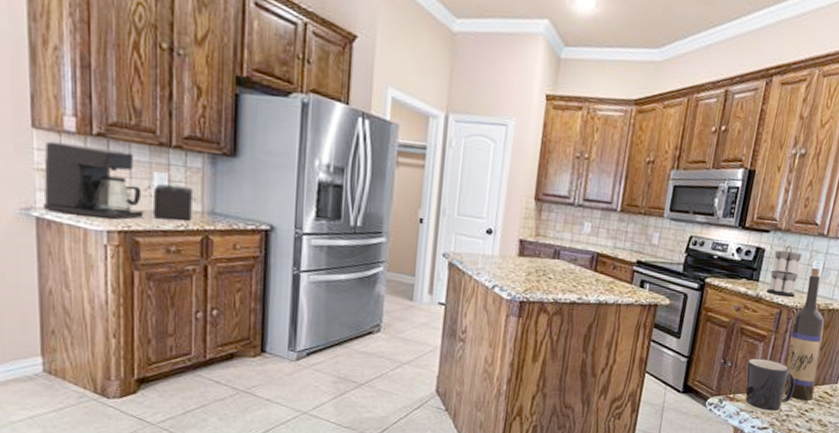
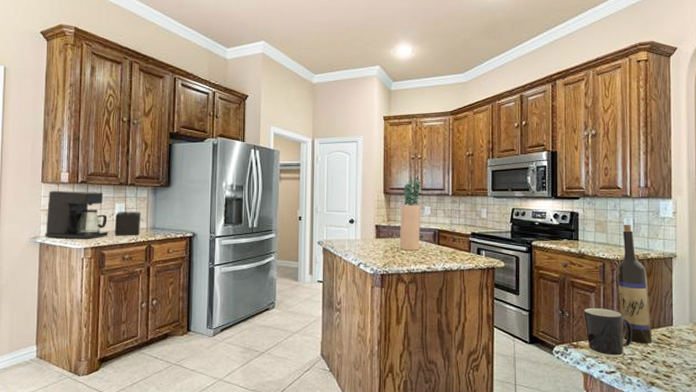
vase: none [547,180,584,277] -> present [400,175,421,251]
spice rack: present [766,245,802,298] -> none [587,208,614,252]

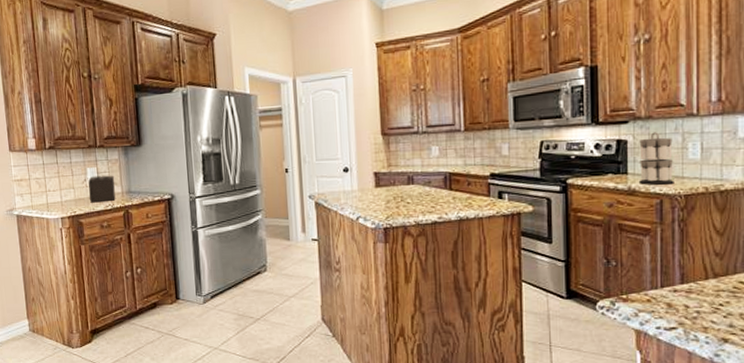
coffee maker: present [45,190,108,240] -> none [18,157,84,210]
vase: present [400,175,421,251] -> none [402,110,429,200]
mug: present [582,307,632,358] -> none [634,253,699,312]
spice rack: none [587,208,614,252] -> present [638,132,674,186]
wine bottle: present [617,224,653,343] -> none [679,149,726,293]

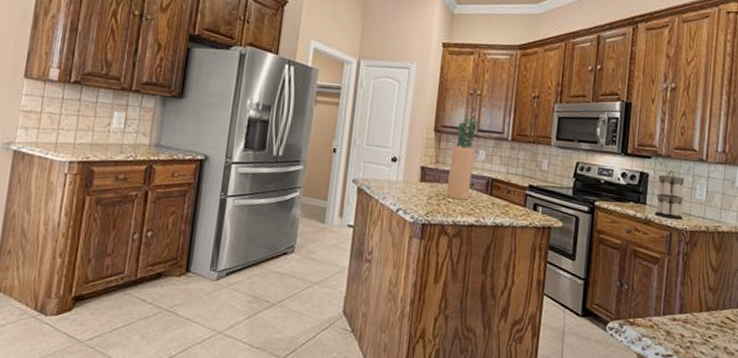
toaster: present [88,175,116,203] -> none [108,121,145,153]
vase: none [402,110,429,200] -> present [446,114,478,200]

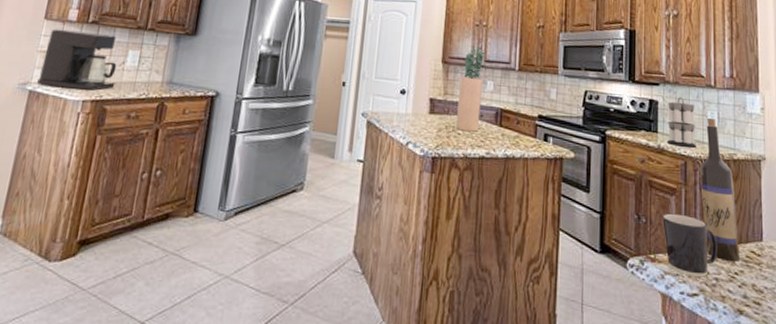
coffee maker: none [21,88,103,152] -> present [37,29,117,91]
mug: none [643,280,695,340] -> present [661,213,718,277]
wine bottle: none [683,191,716,326] -> present [700,117,741,261]

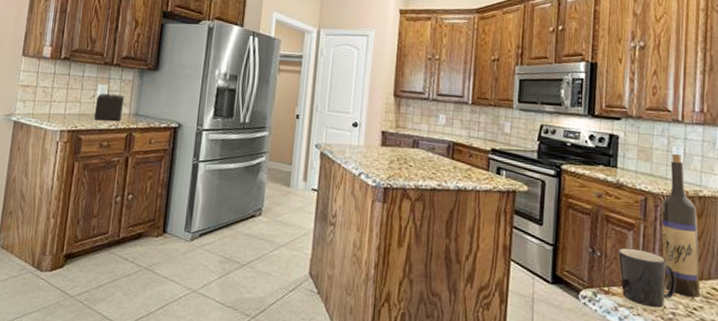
coffee maker: present [37,29,117,91] -> none [20,65,88,122]
toaster: none [122,59,158,91] -> present [93,93,125,122]
vase: present [456,45,484,132] -> none [408,78,437,164]
spice rack: present [667,97,696,149] -> none [626,132,659,185]

